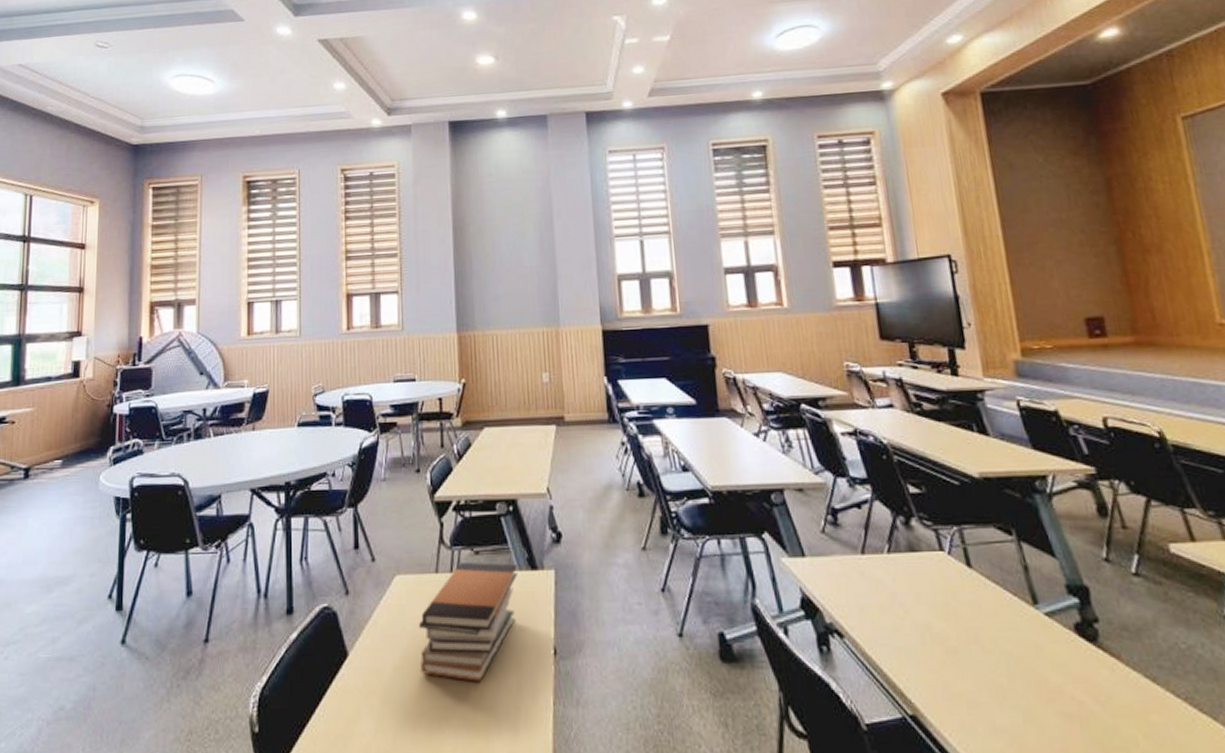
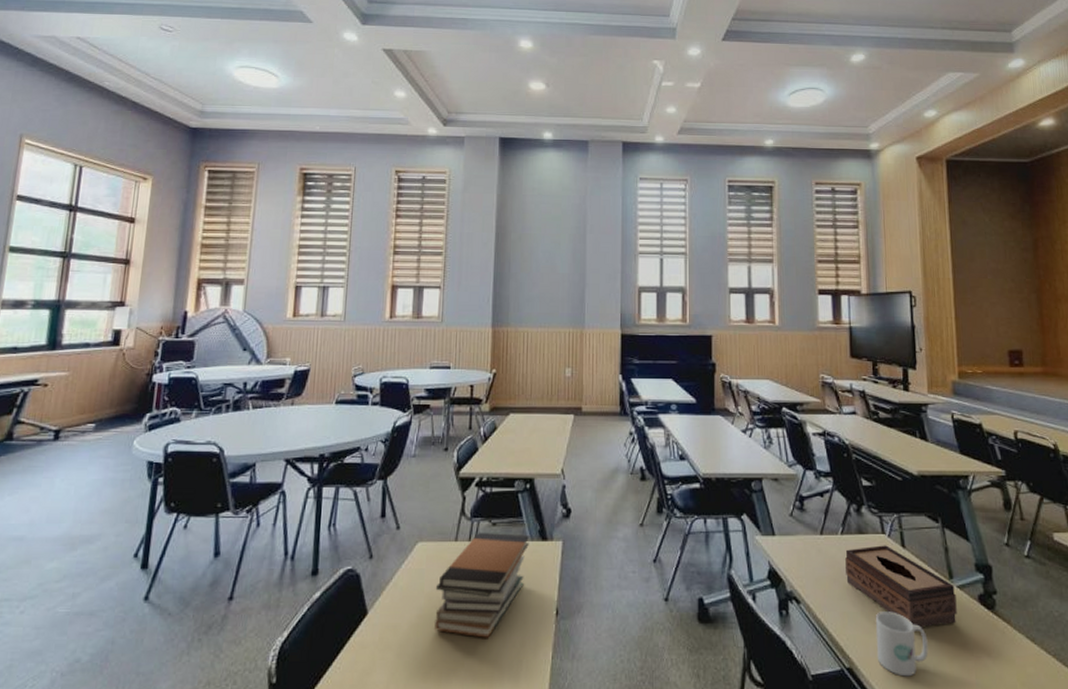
tissue box: none [895,564,1048,666] -> present [845,545,957,628]
mug: none [940,646,1014,726] -> present [875,611,928,677]

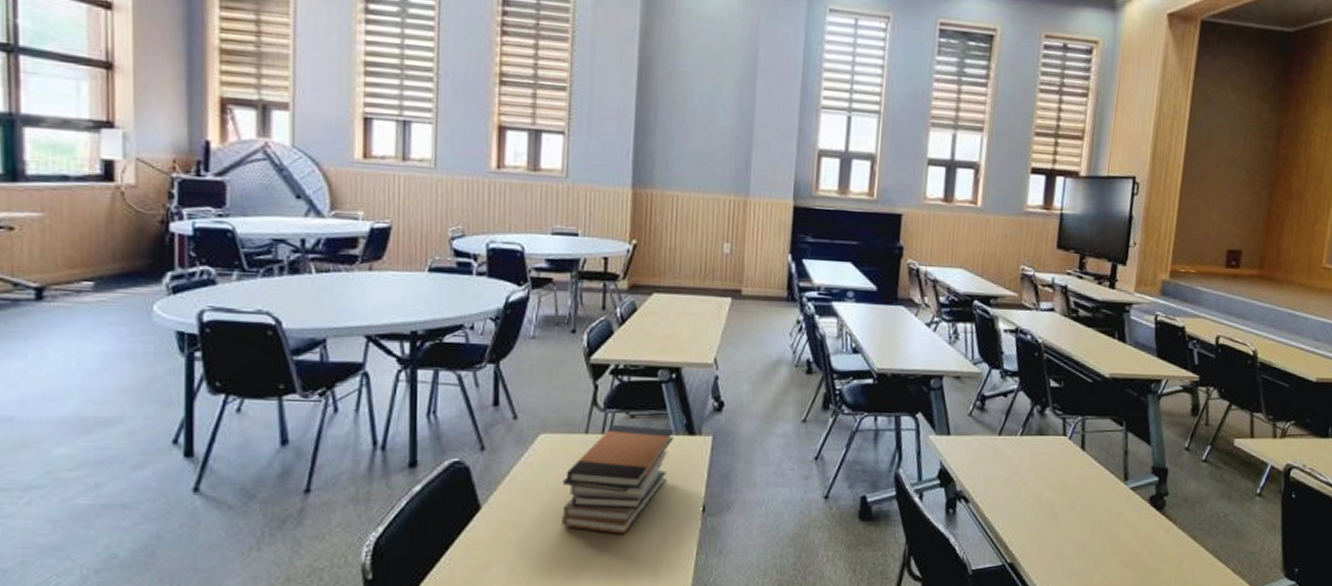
tissue box: present [845,545,957,628] -> none [1019,447,1128,527]
mug: present [875,611,928,677] -> none [1040,511,1093,571]

